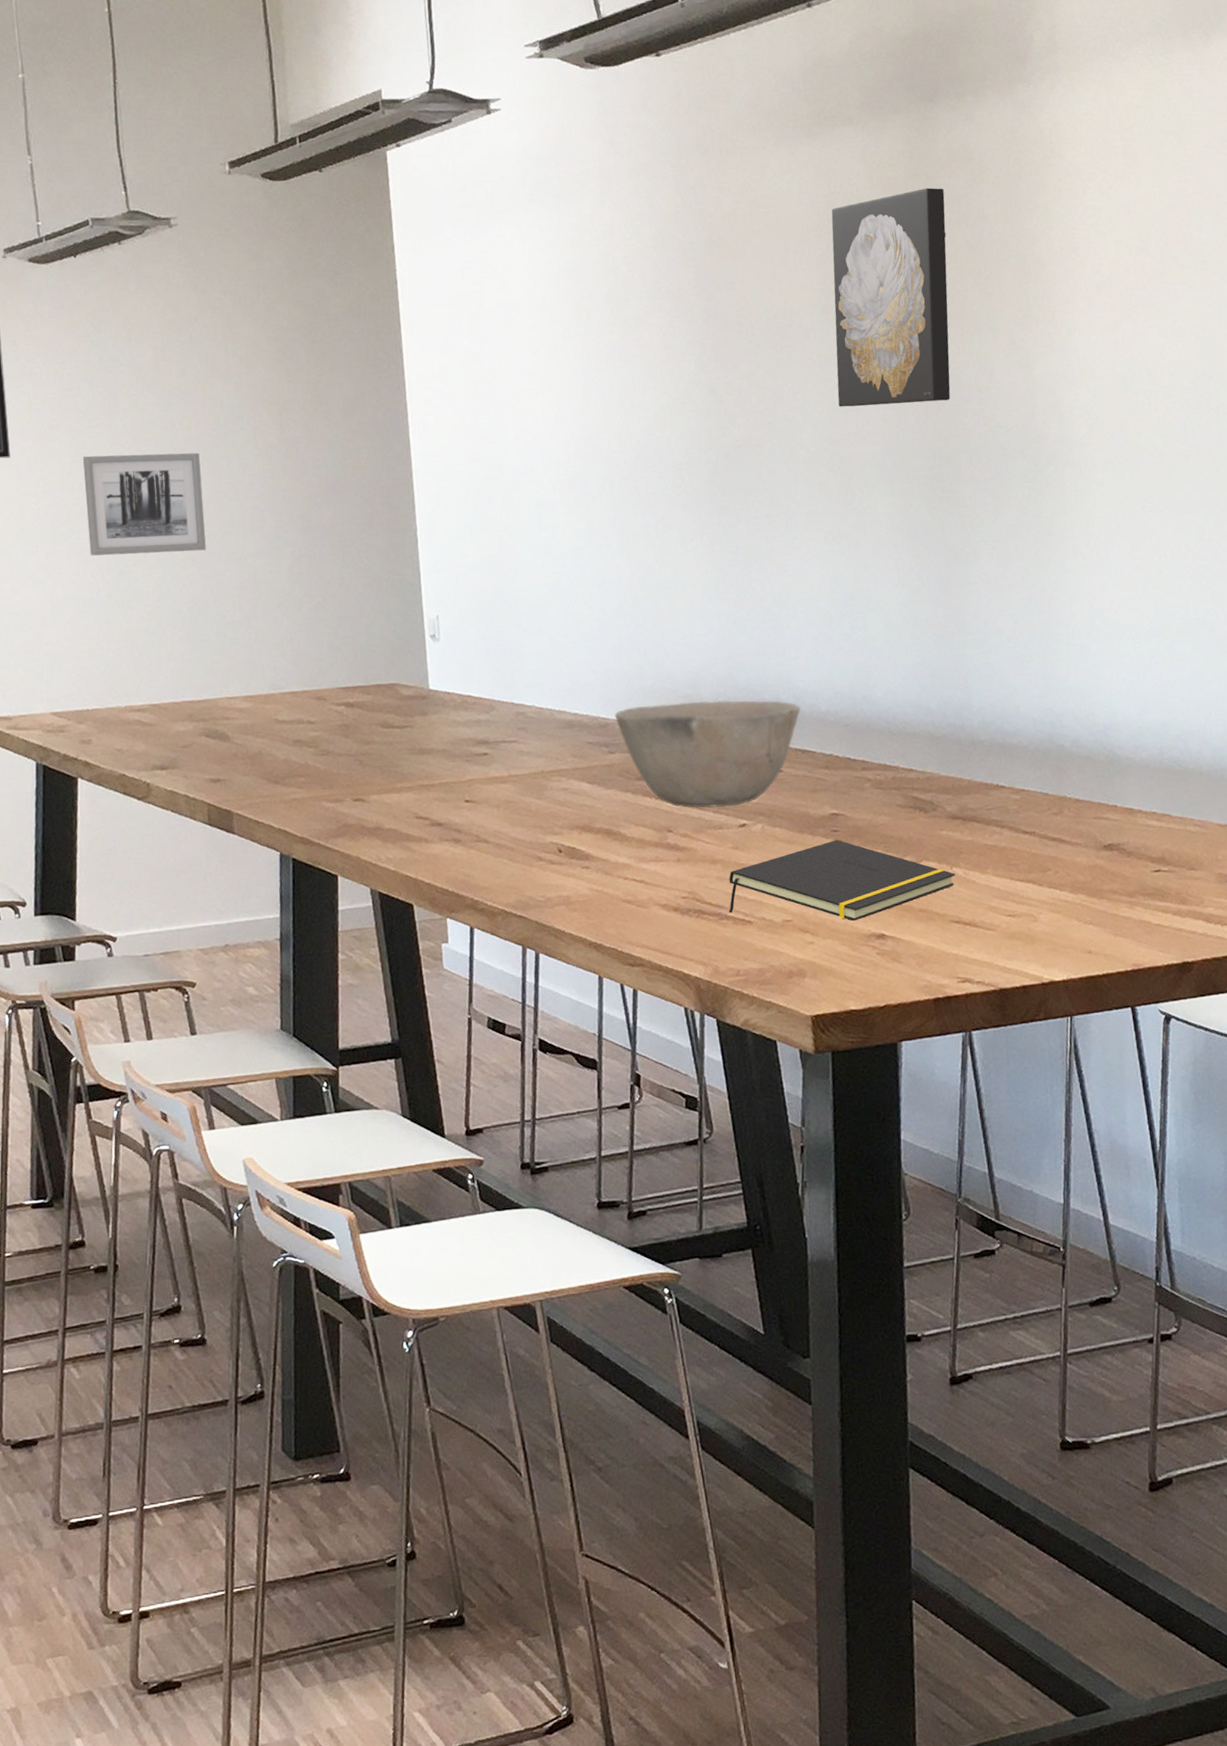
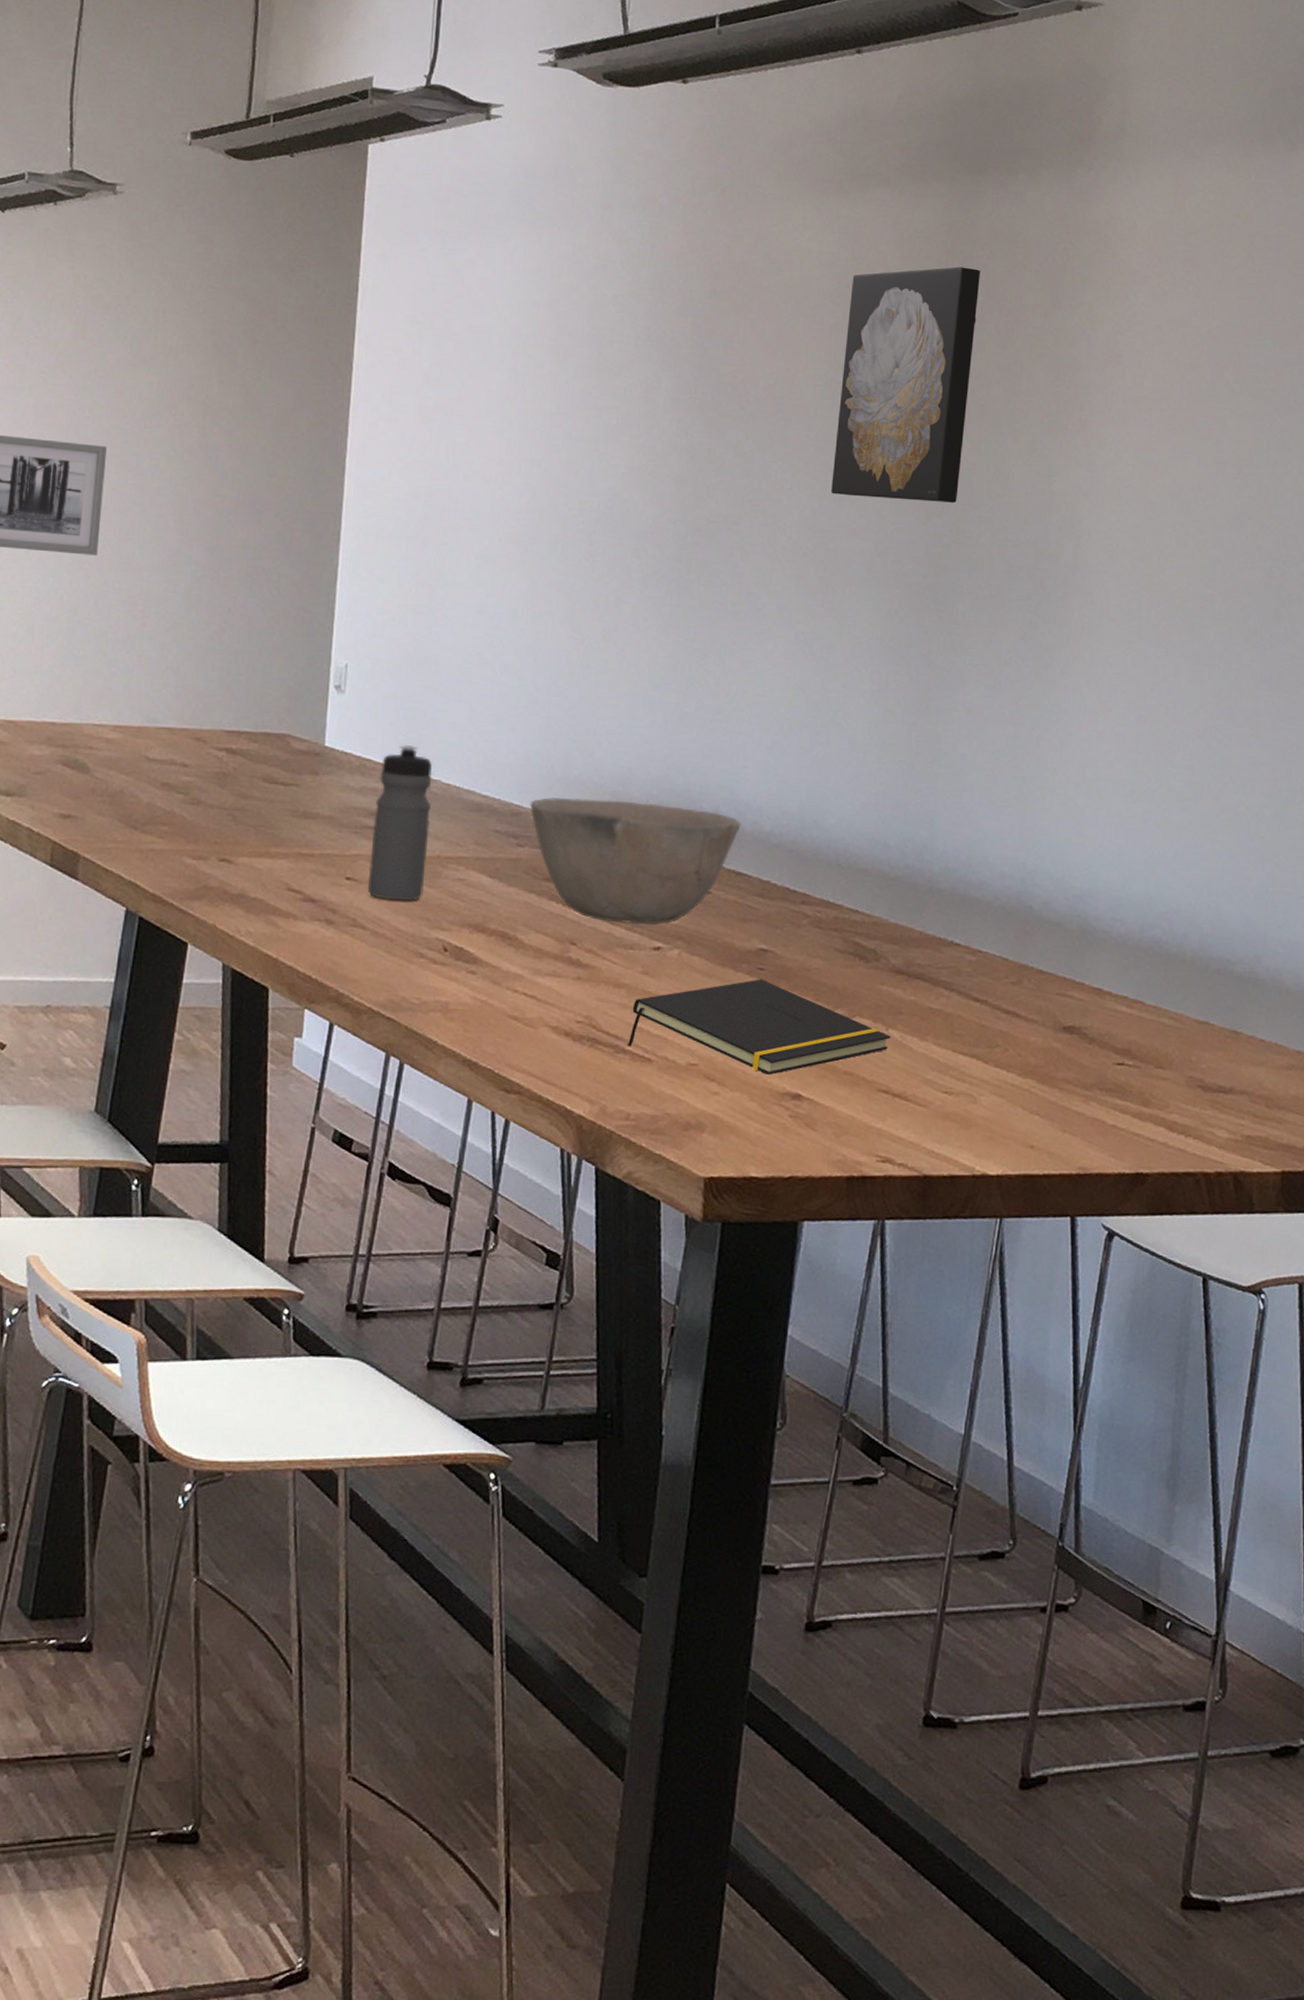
water bottle: none [480,678,534,816] -> present [367,744,432,901]

